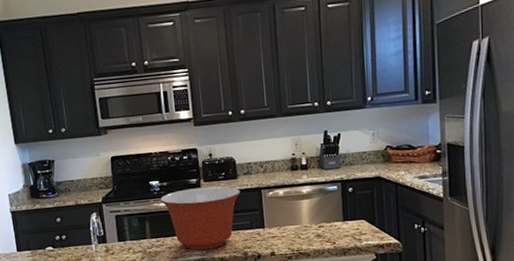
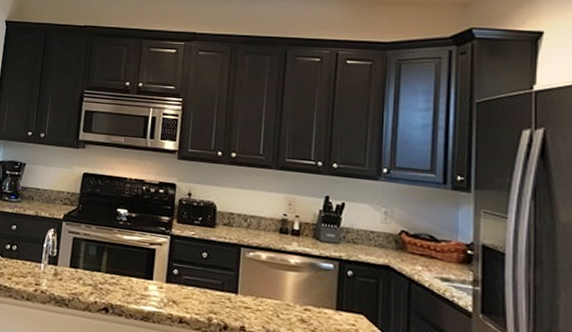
mixing bowl: present [160,186,241,251] -> none [125,226,216,304]

